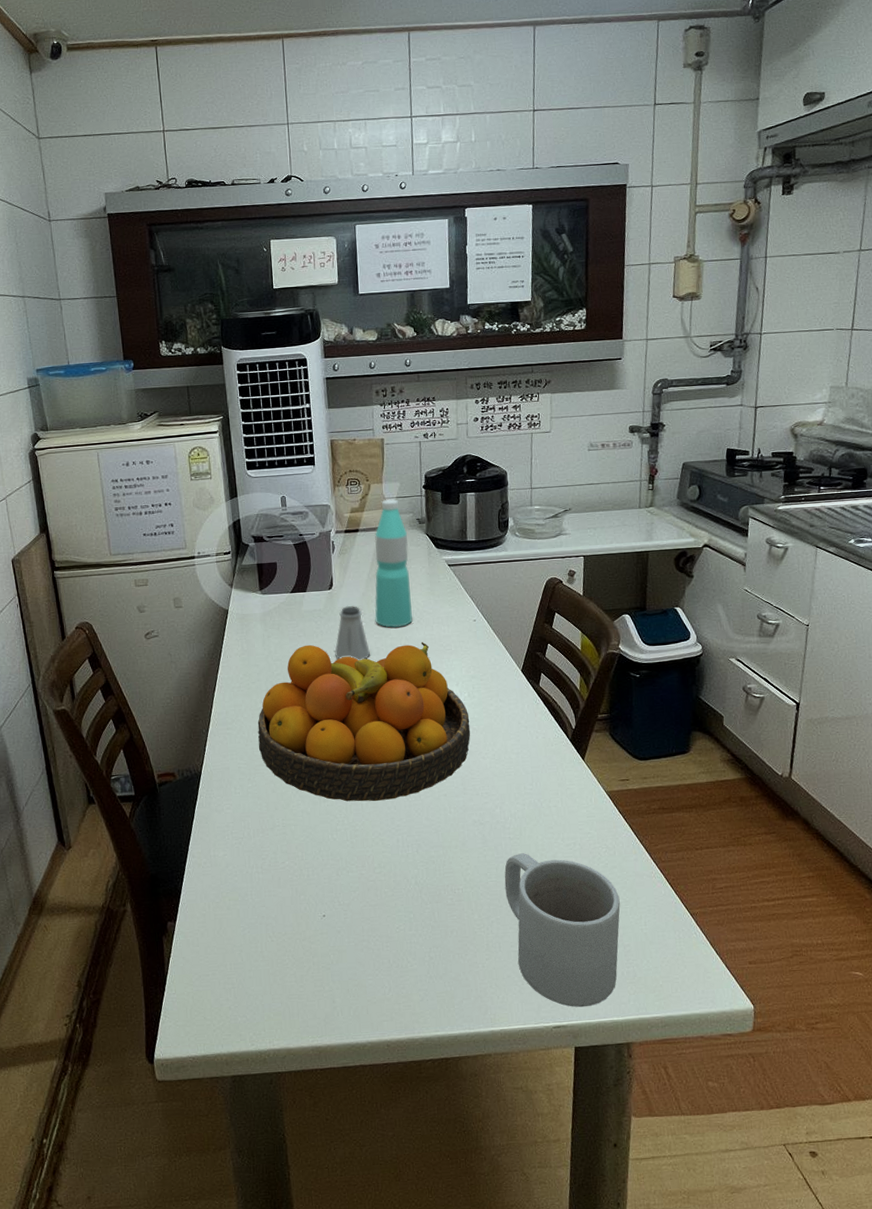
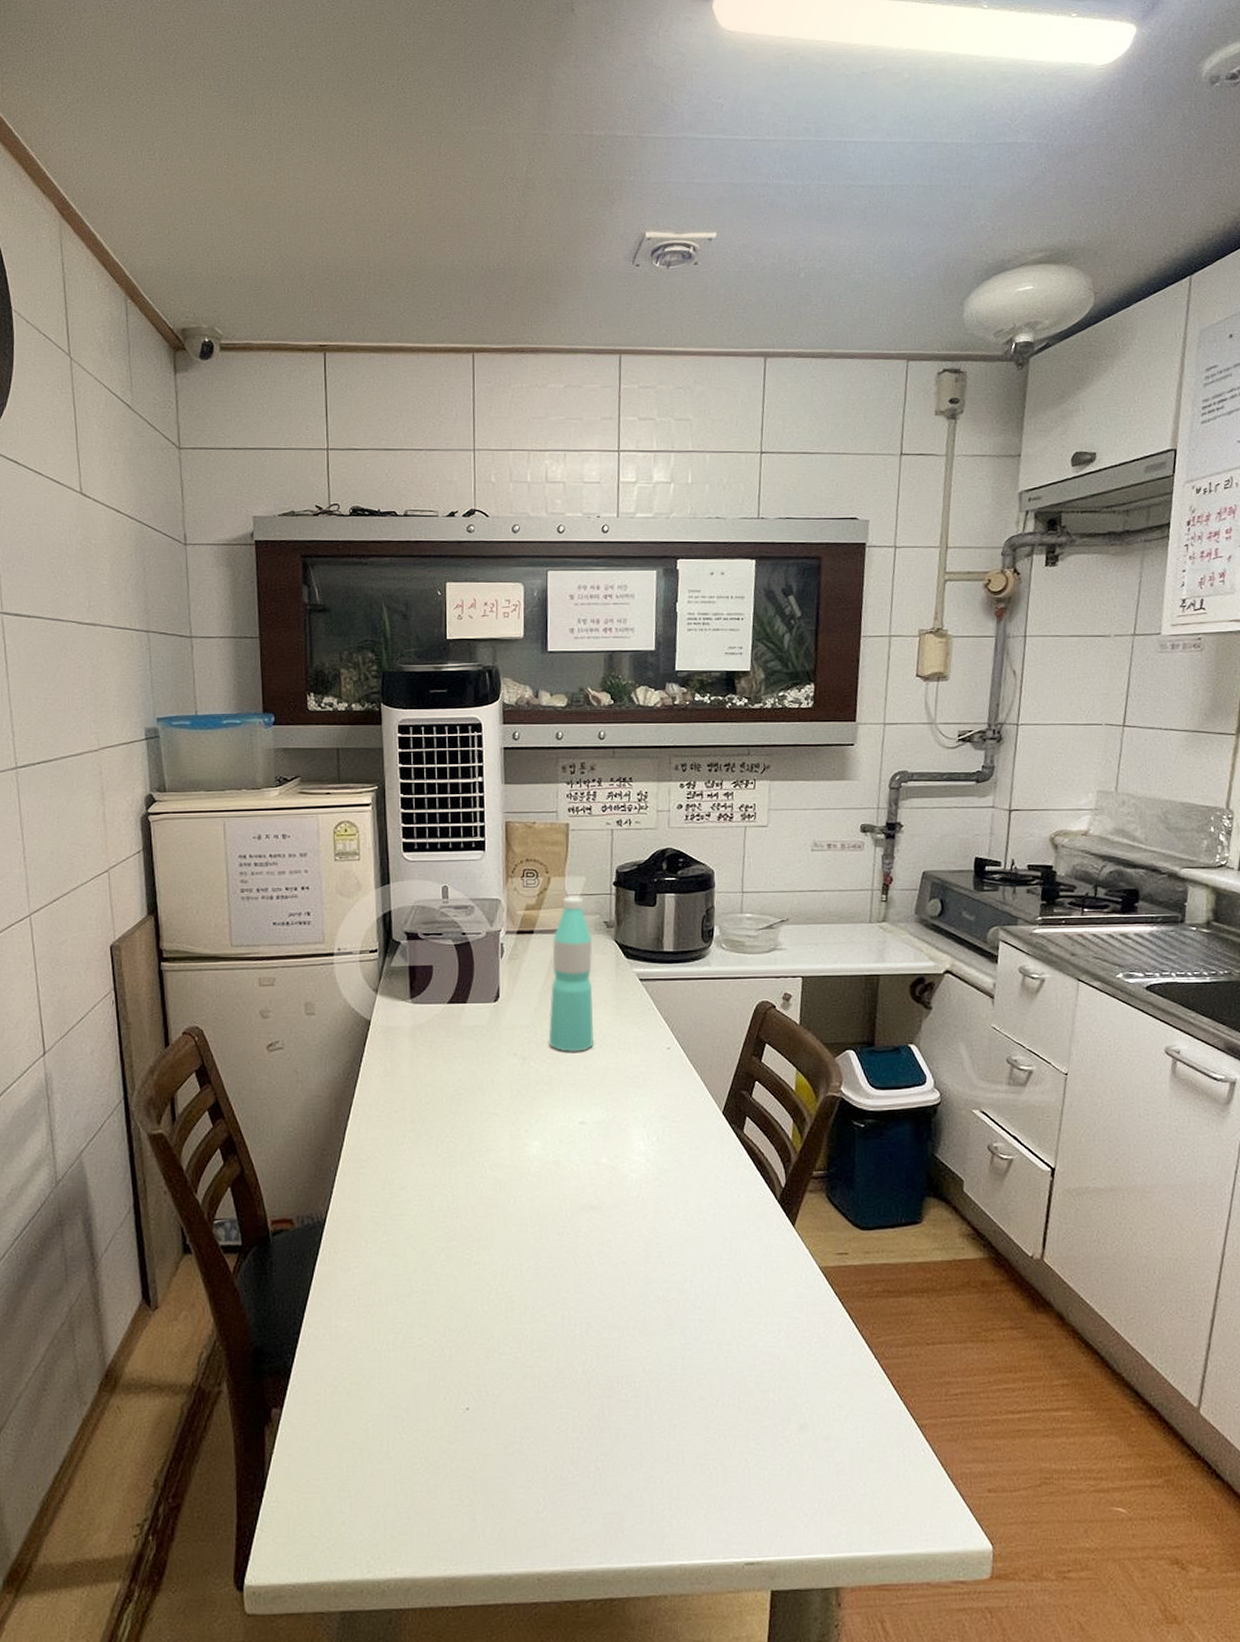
fruit bowl: present [257,641,471,802] -> none [398,1068,658,1267]
saltshaker: present [335,605,370,661] -> none [497,1022,540,1091]
mug: present [504,853,620,1008] -> none [692,1340,833,1540]

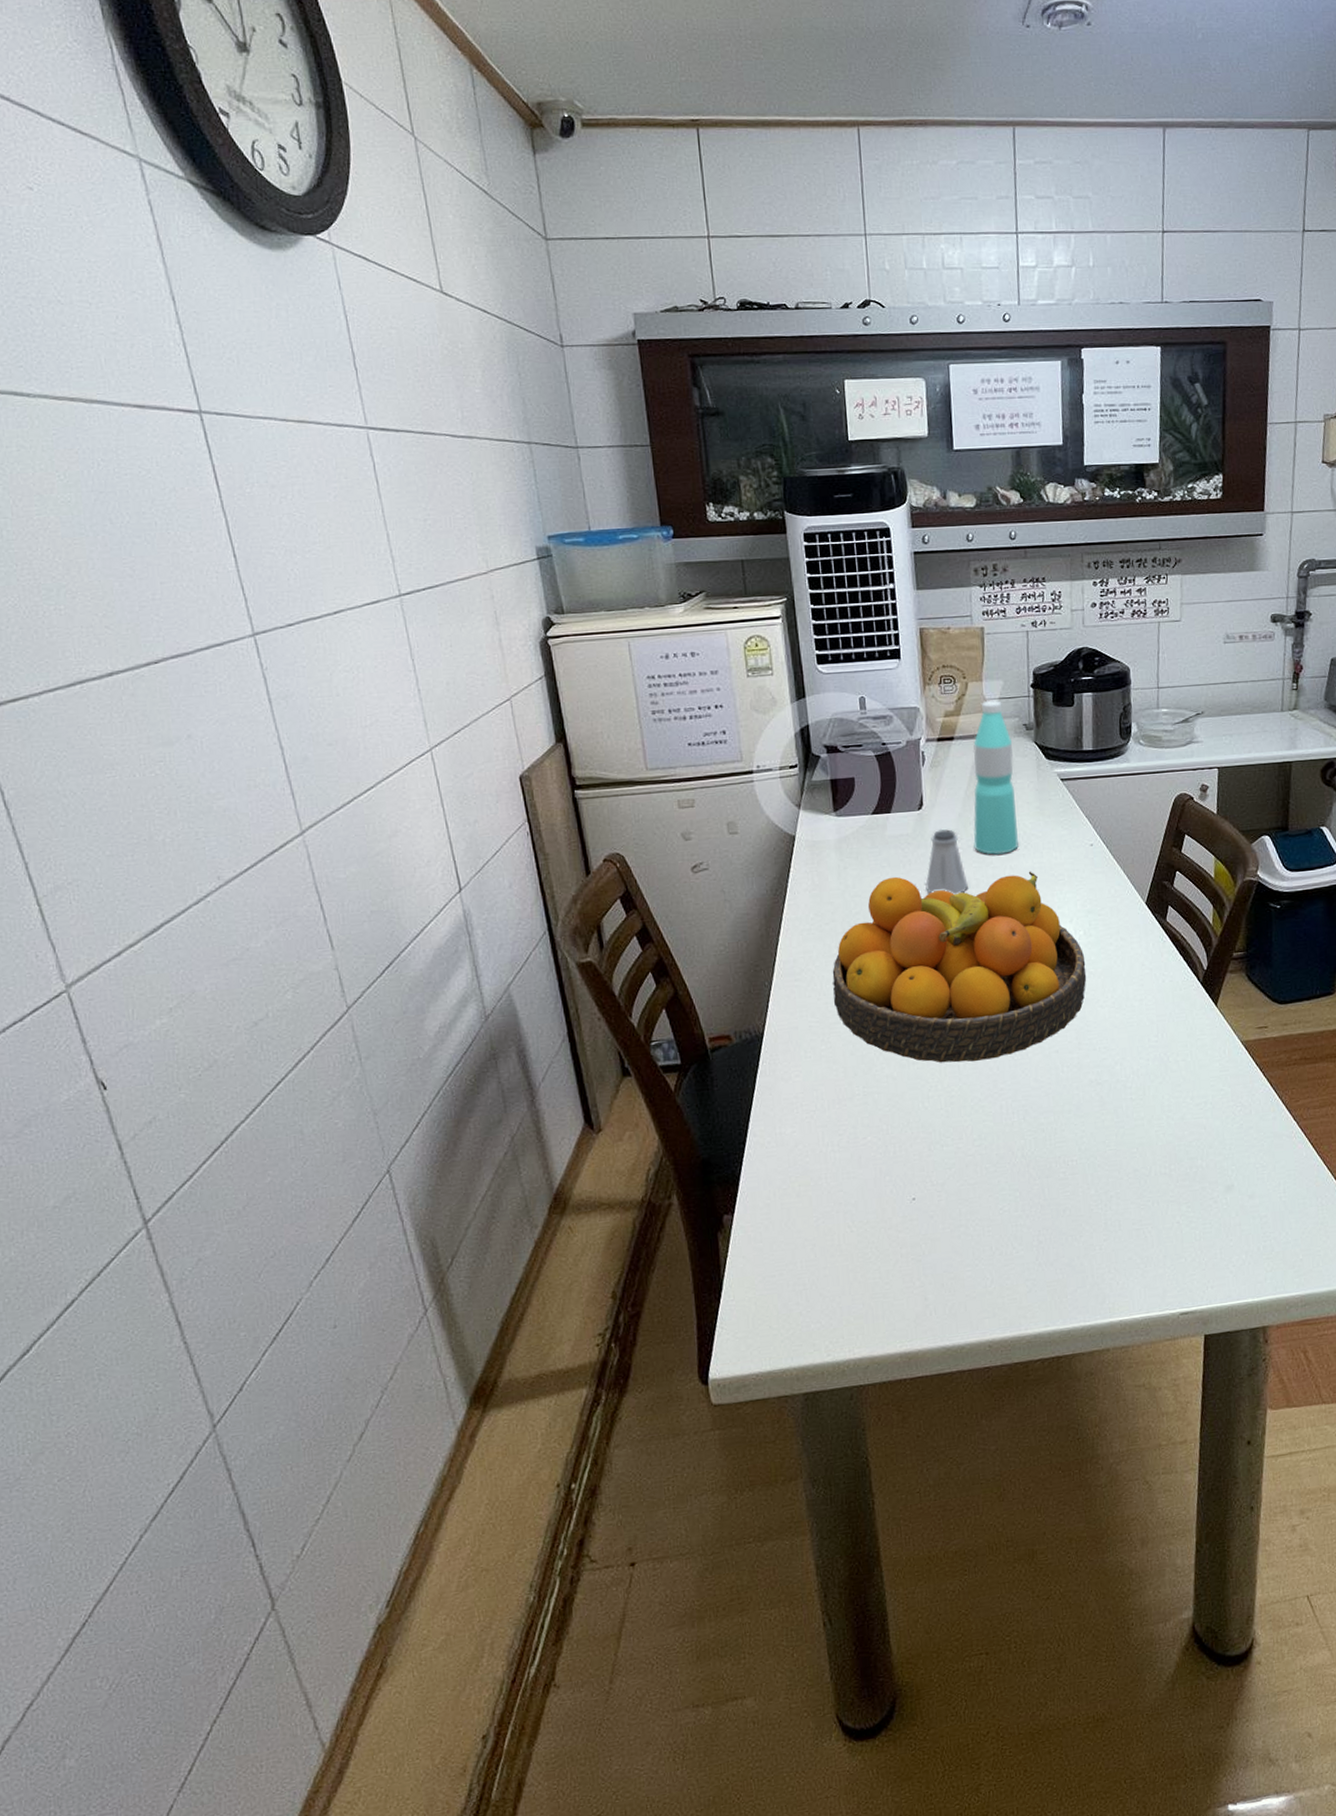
fruit bowl: none [398,1068,658,1267] -> present [832,871,1087,1063]
saltshaker: none [497,1022,540,1091] -> present [925,828,968,896]

